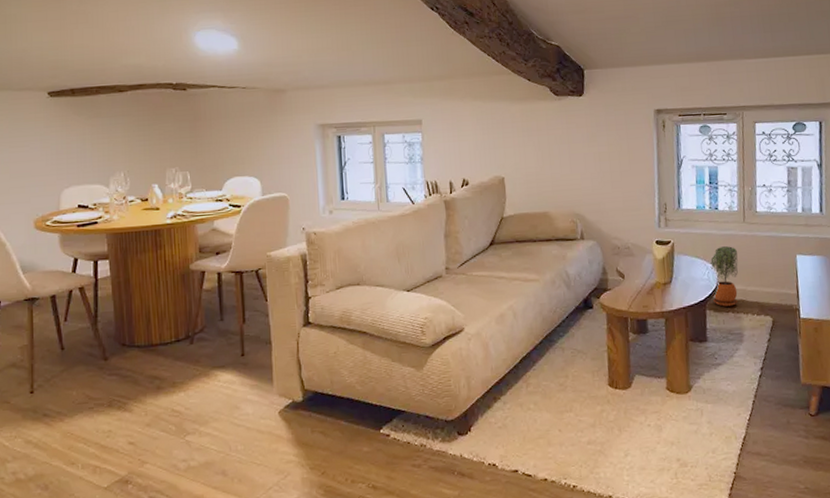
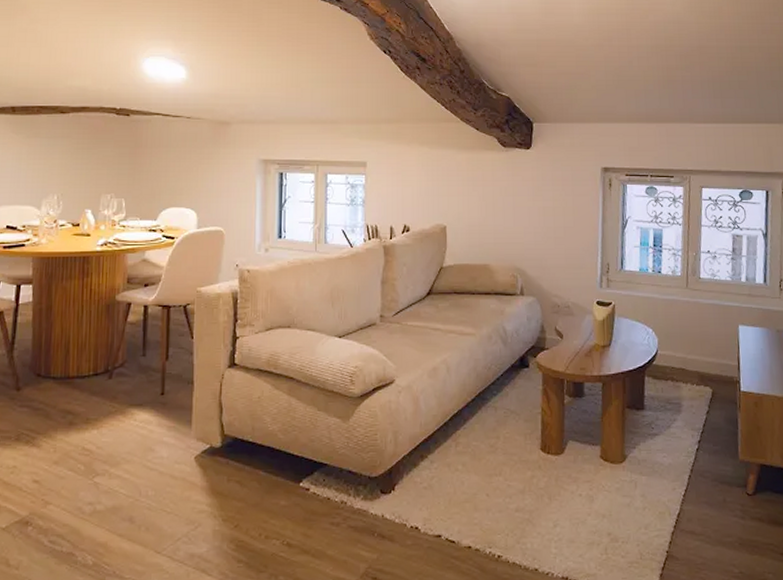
potted plant: present [710,246,738,307] -> none [650,312,679,374]

